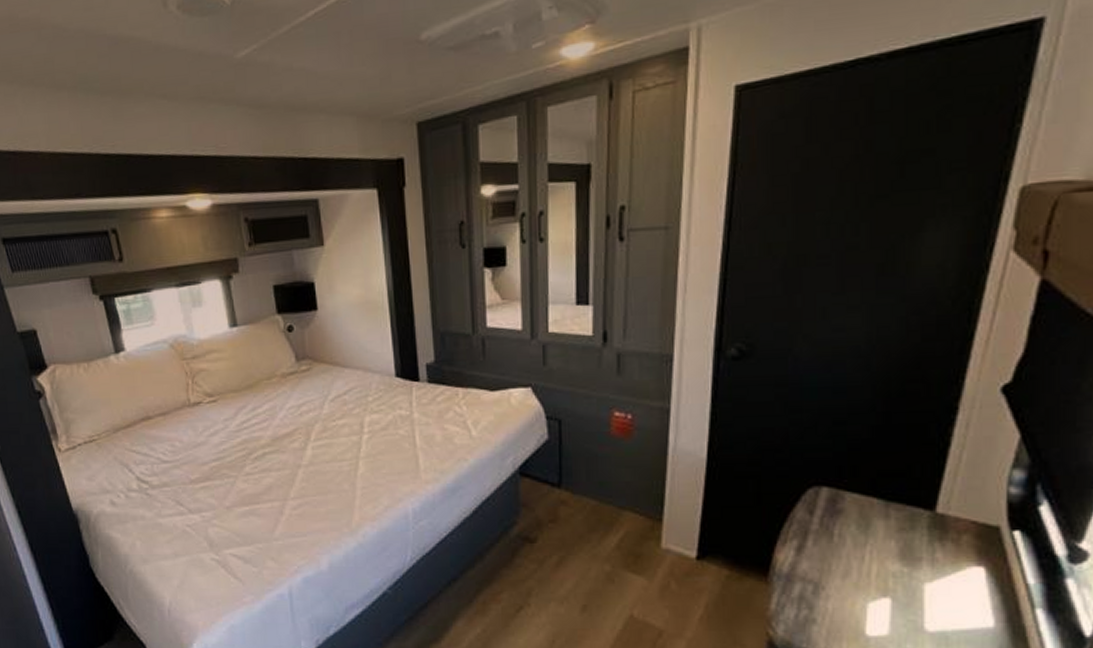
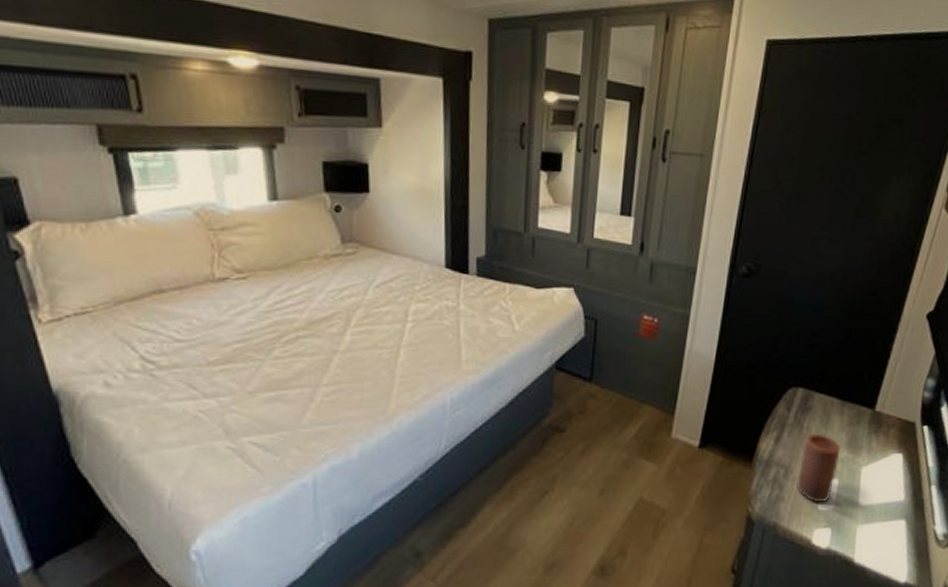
candle: none [830,542,890,627] -> present [796,433,841,503]

